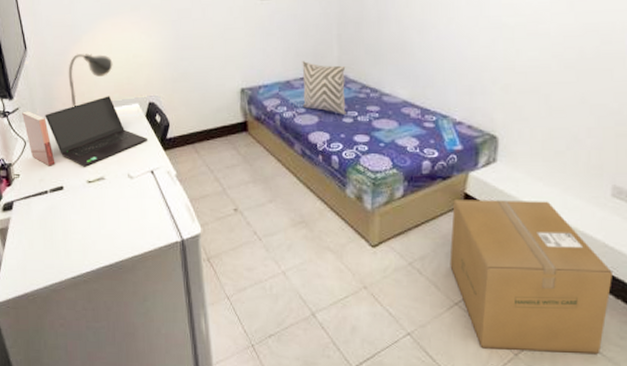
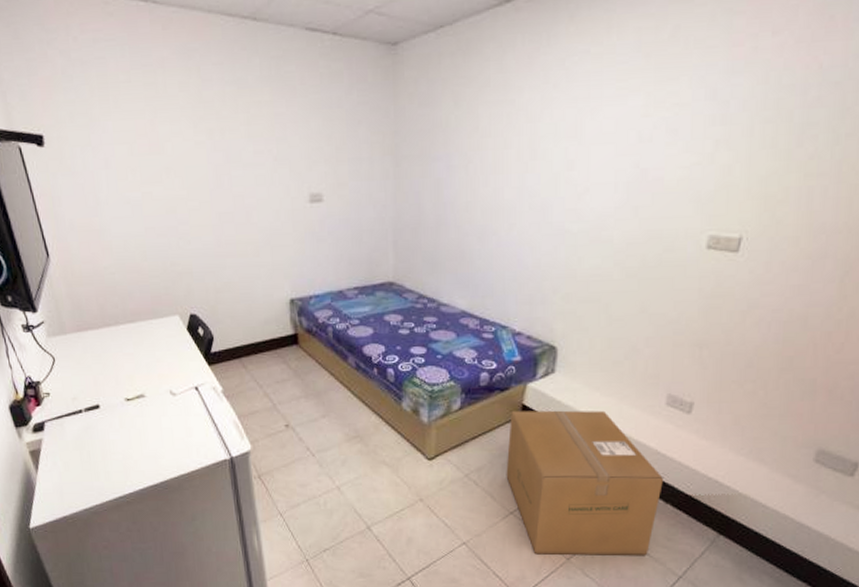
book: present [22,111,55,166] -> none [48,324,89,384]
laptop: present [45,96,147,167] -> none [74,307,190,384]
desk lamp: present [68,54,113,107] -> none [98,261,149,320]
pillow: present [302,61,346,115] -> none [355,269,402,326]

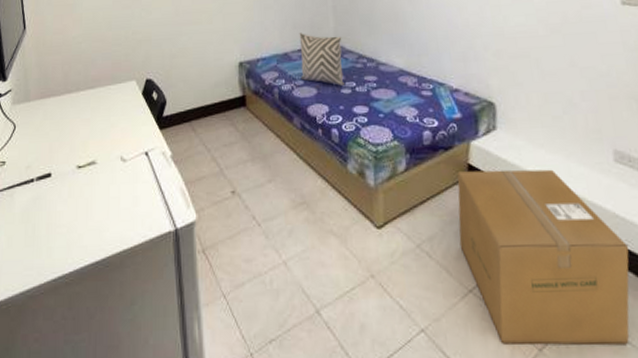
pillow: none [355,269,402,326] -> present [299,33,344,86]

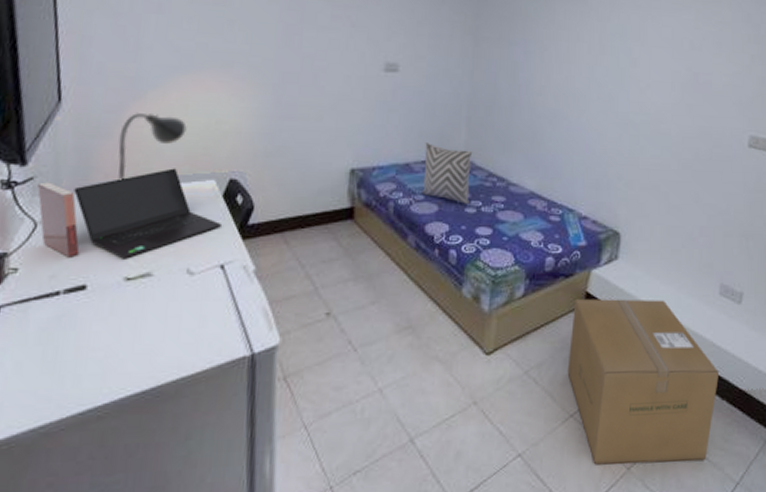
book: none [14,92,45,152] -> present [37,182,80,258]
laptop: none [38,74,143,151] -> present [74,168,221,259]
desk lamp: none [65,31,112,87] -> present [118,113,187,180]

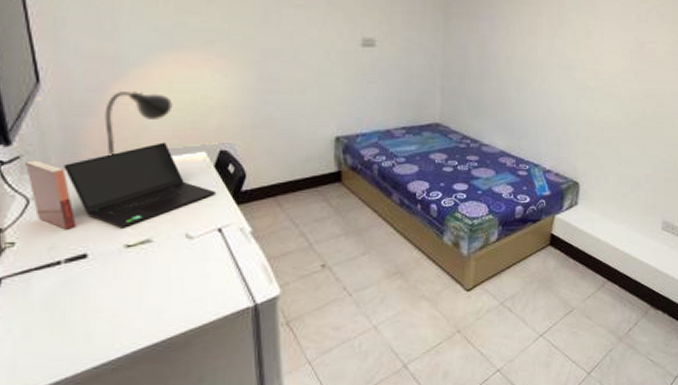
pillow: present [421,143,473,204] -> none [402,111,448,164]
box: present [567,299,719,465] -> none [537,236,661,373]

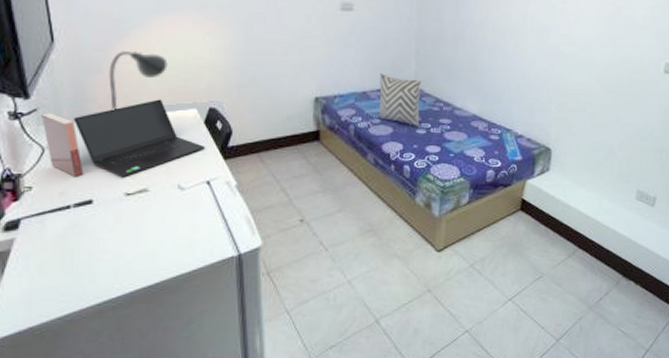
pillow: none [402,111,448,164] -> present [377,73,422,126]

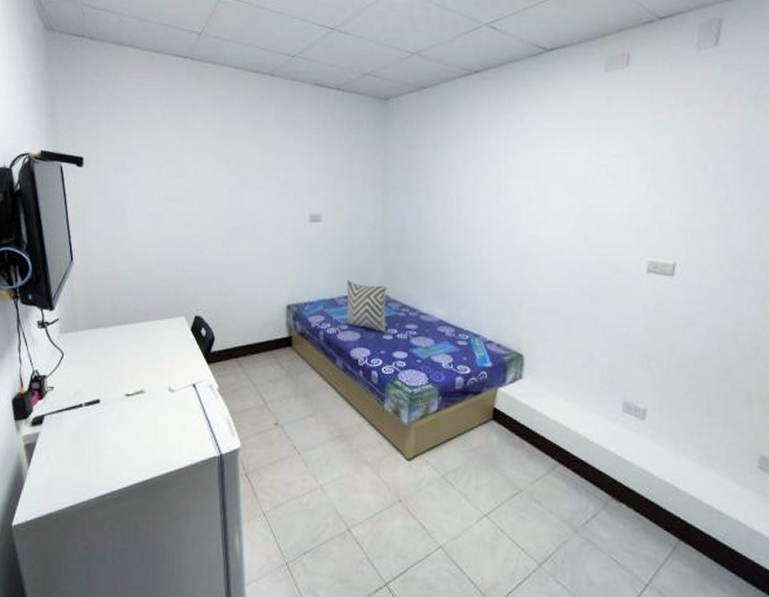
book: present [41,113,84,177] -> none [62,322,93,379]
laptop: present [73,99,205,178] -> none [86,309,191,380]
desk lamp: present [109,51,168,110] -> none [114,267,161,319]

